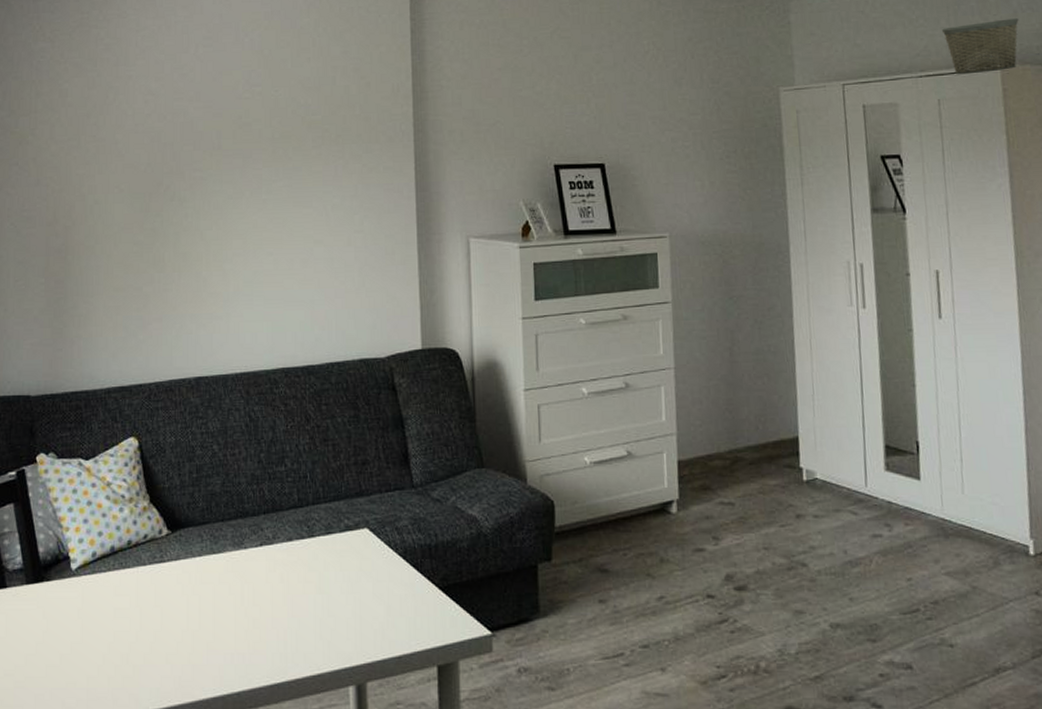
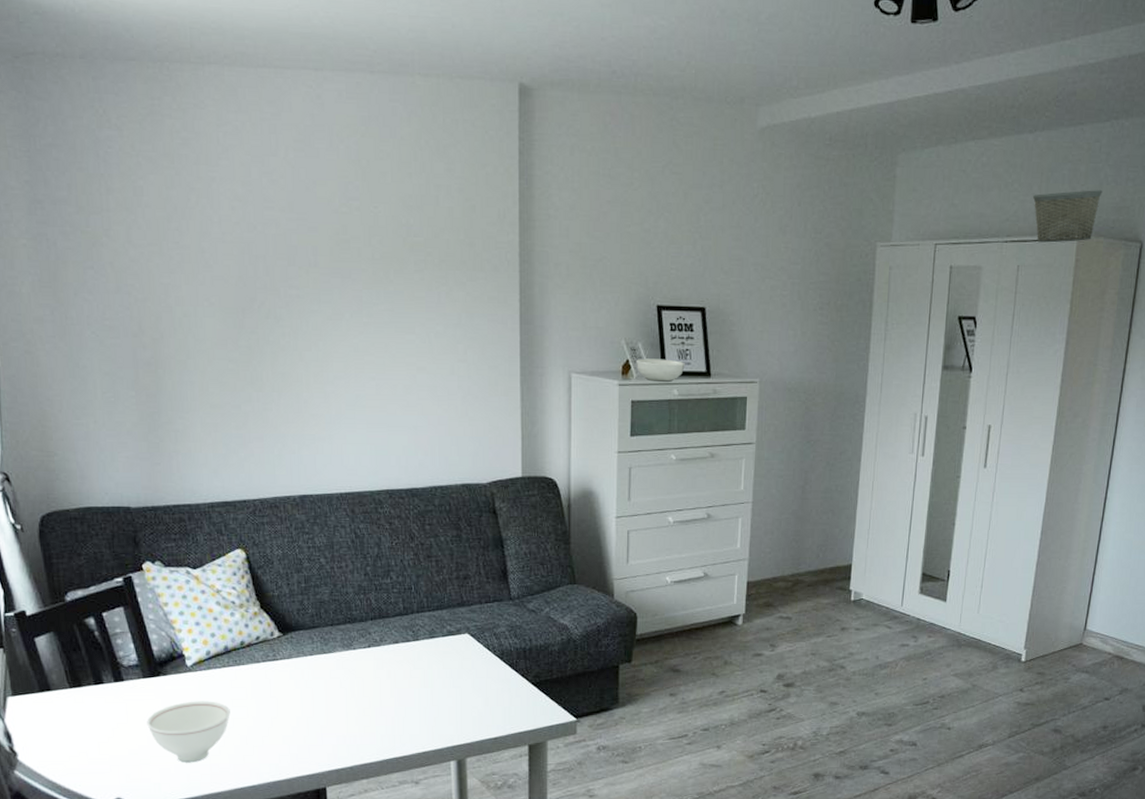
bowl: none [25,611,112,685] -> present [147,701,230,762]
bowl: none [535,218,588,243] -> present [635,358,685,383]

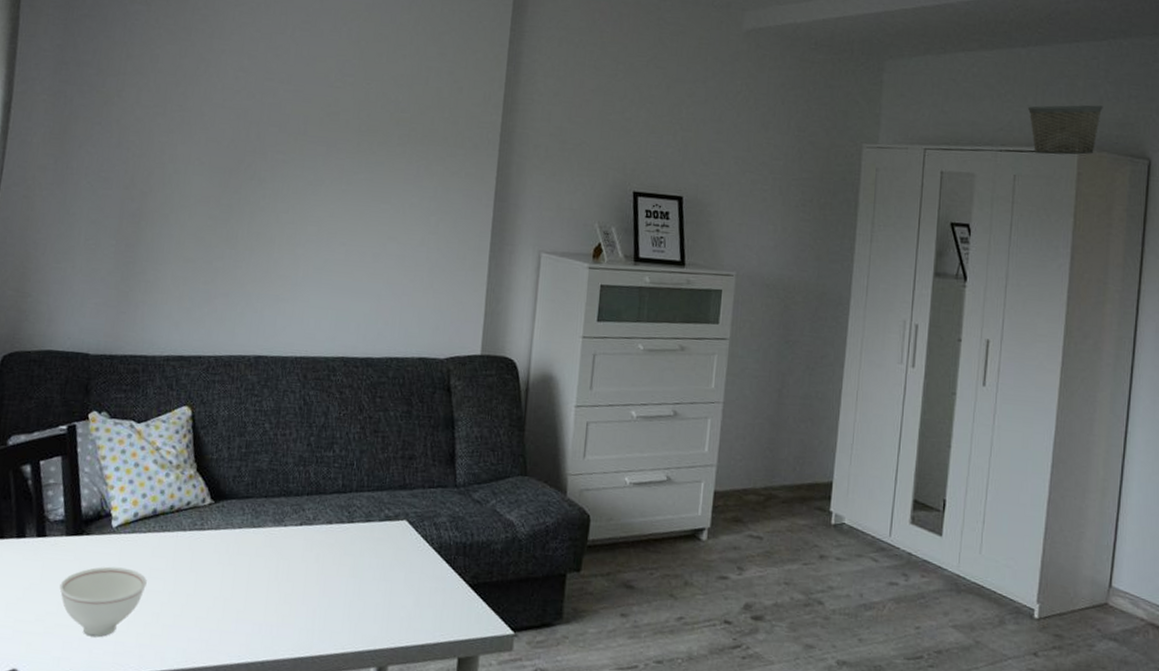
bowl: present [635,358,685,383] -> none [608,243,659,270]

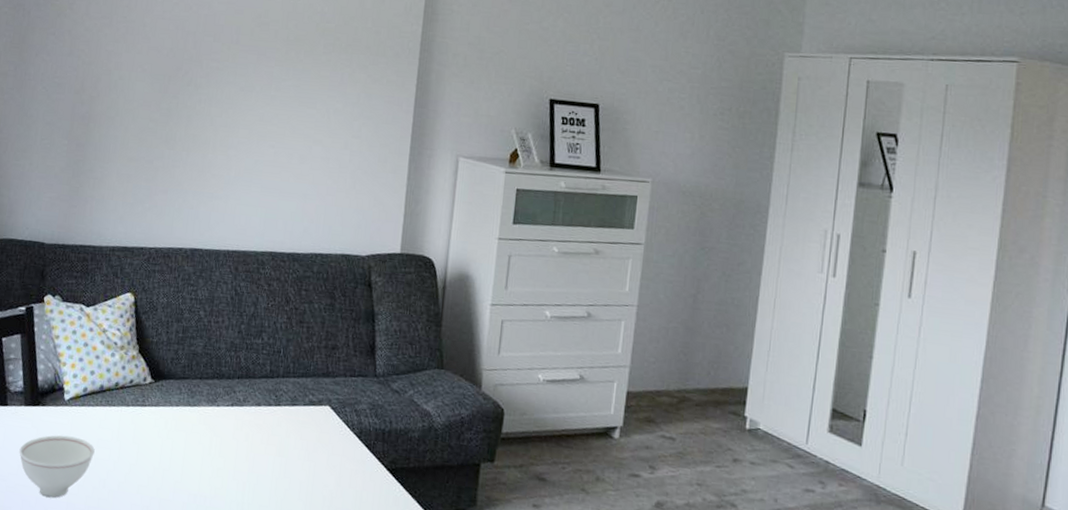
basket: present [1027,105,1103,155] -> none [962,13,1046,65]

